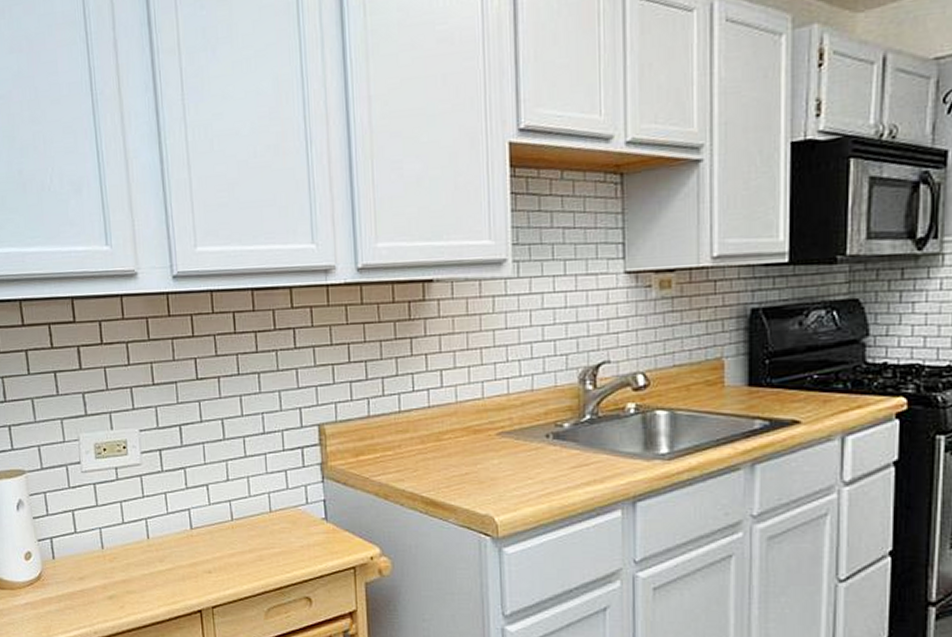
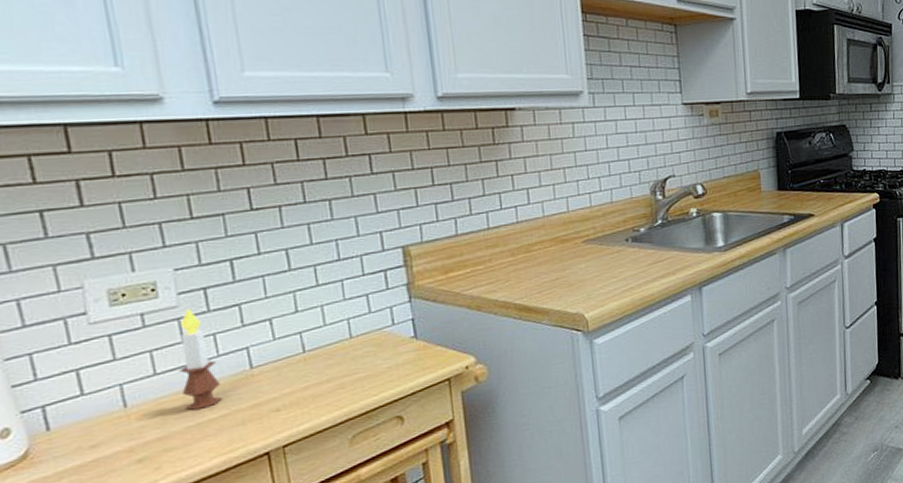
candle: none [139,466,169,560] -> present [178,308,223,410]

